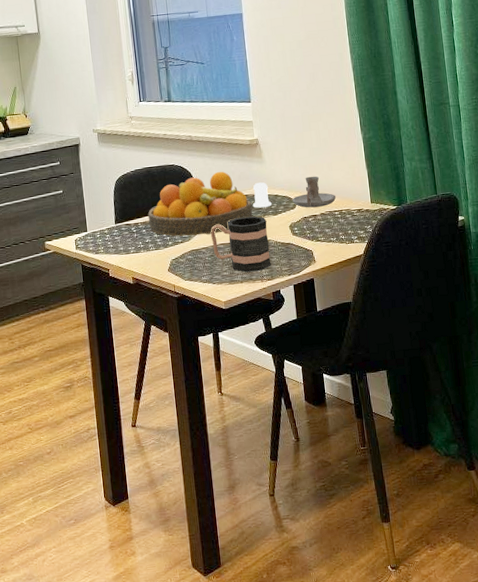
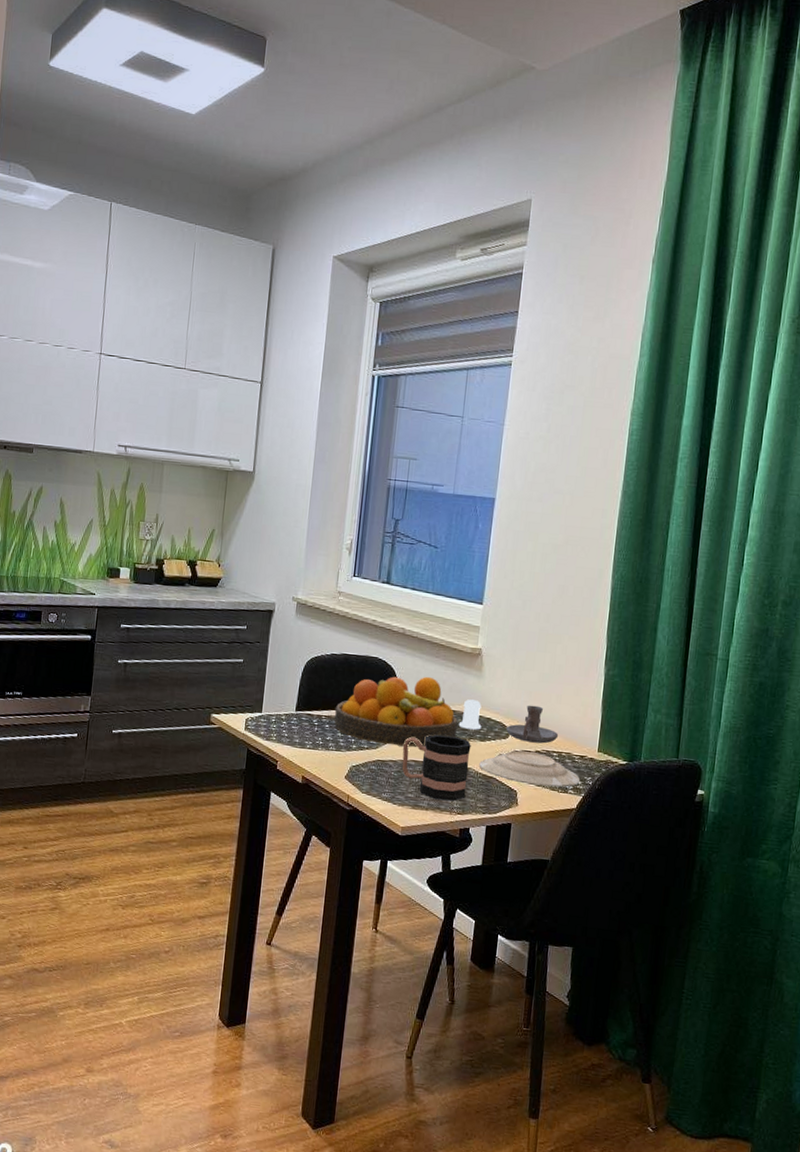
plate: none [276,215,362,243] -> present [479,750,581,787]

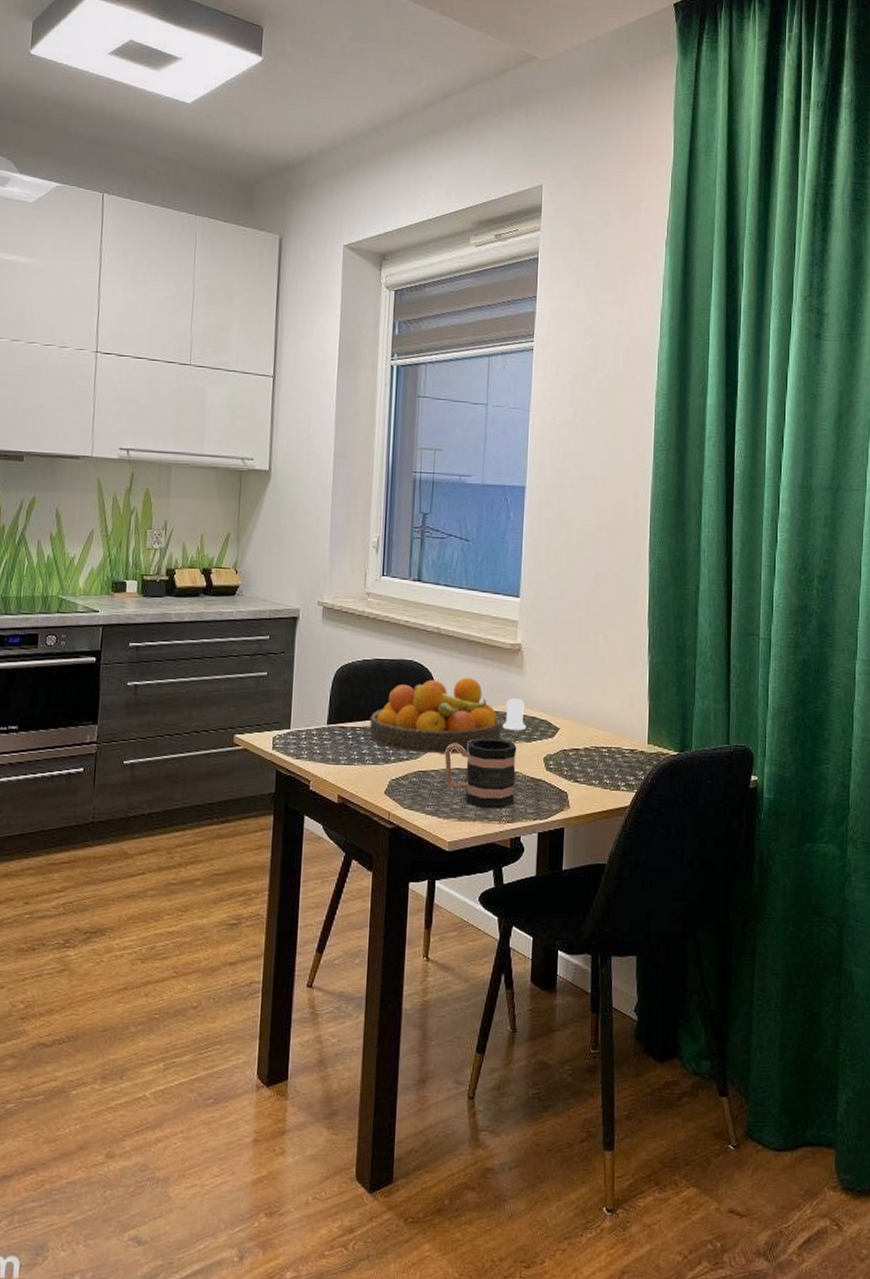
plate: present [479,750,581,787] -> none [526,749,632,785]
candle holder: present [506,705,559,744] -> none [552,700,607,740]

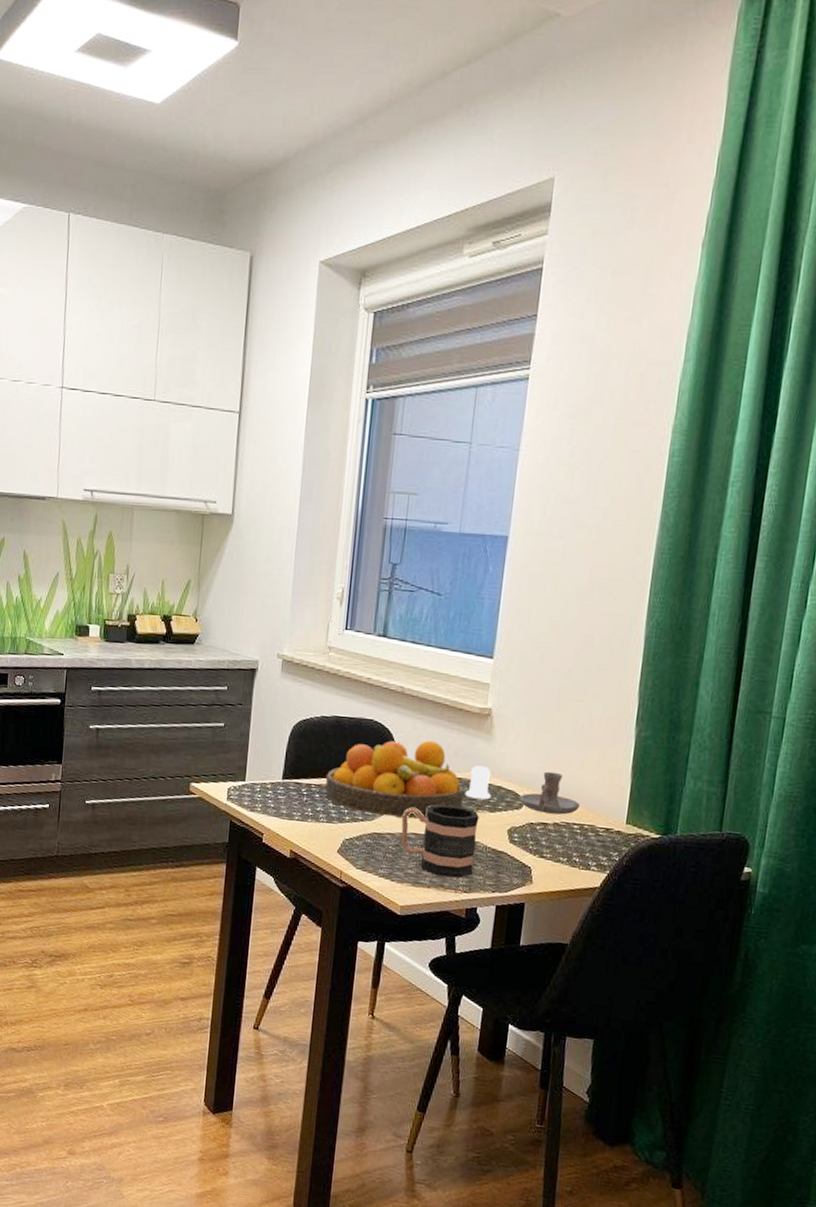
candle holder: none [552,700,607,740] -> present [520,771,581,815]

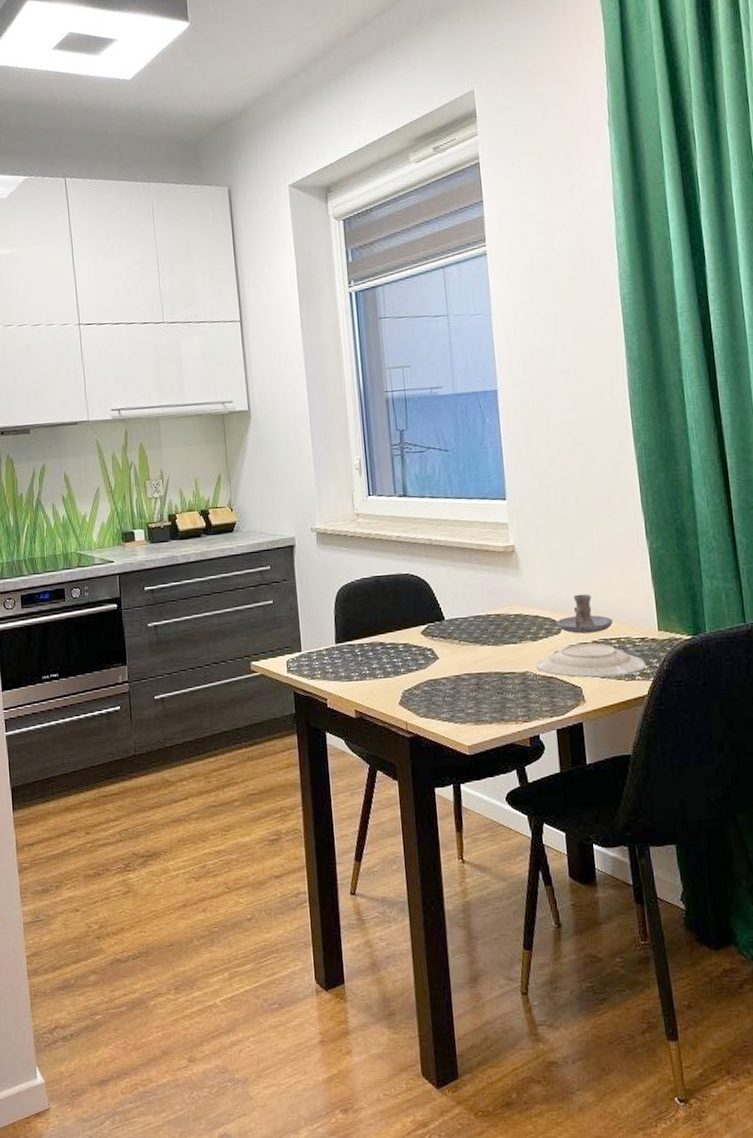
fruit bowl: present [324,740,465,819] -> none [375,583,506,662]
mug: present [400,804,479,878] -> none [452,641,529,710]
salt shaker: present [464,765,492,800] -> none [506,599,531,631]
plate: none [488,822,605,864] -> present [536,643,646,678]

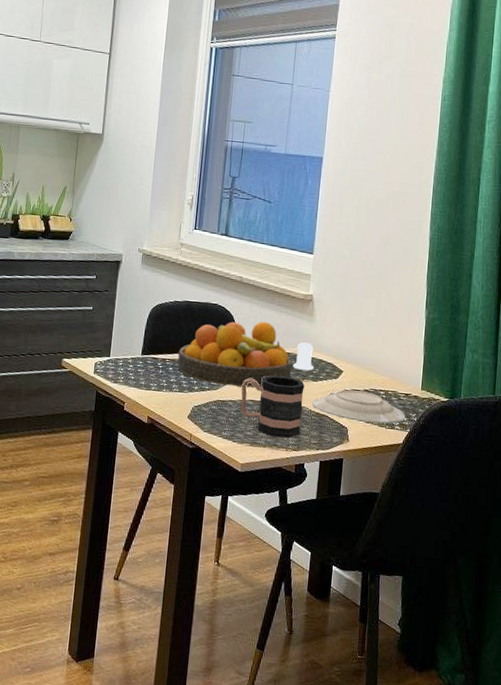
fruit bowl: none [375,583,506,662] -> present [177,321,292,388]
mug: none [452,641,529,710] -> present [240,375,305,438]
salt shaker: none [506,599,531,631] -> present [292,342,314,371]
candle holder: present [557,593,614,634] -> none [337,347,385,383]

